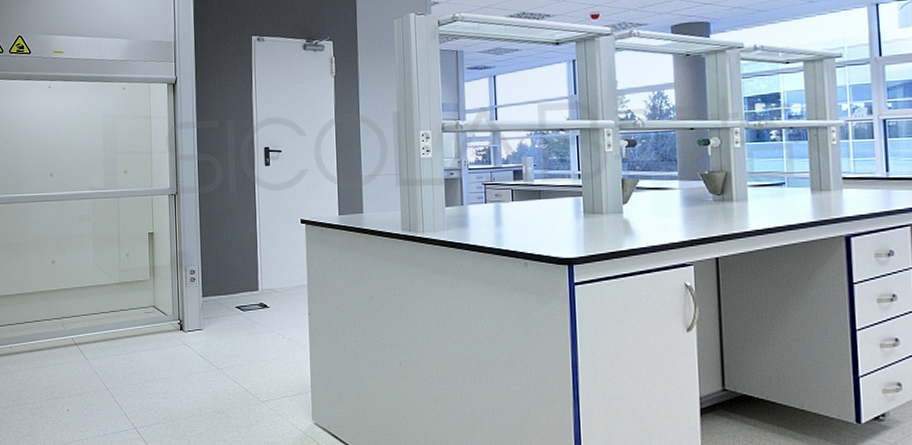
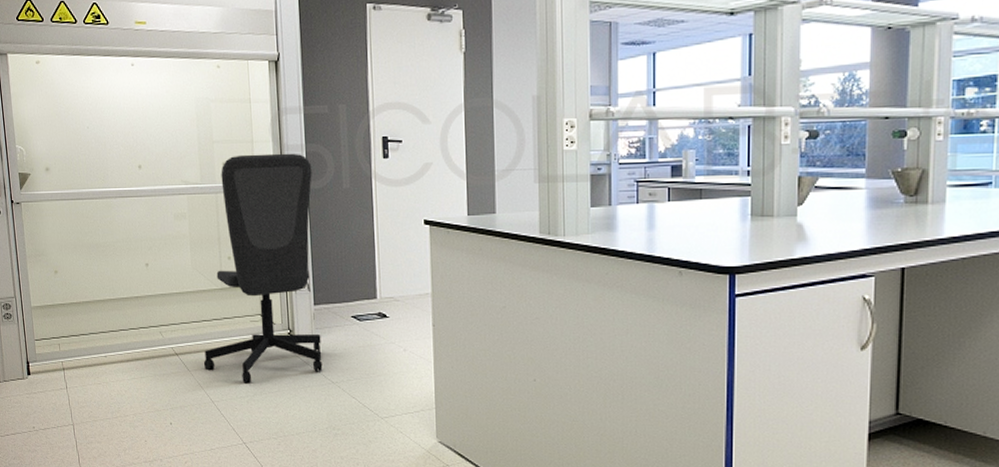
office chair: none [100,162,209,371] -> present [203,153,323,384]

